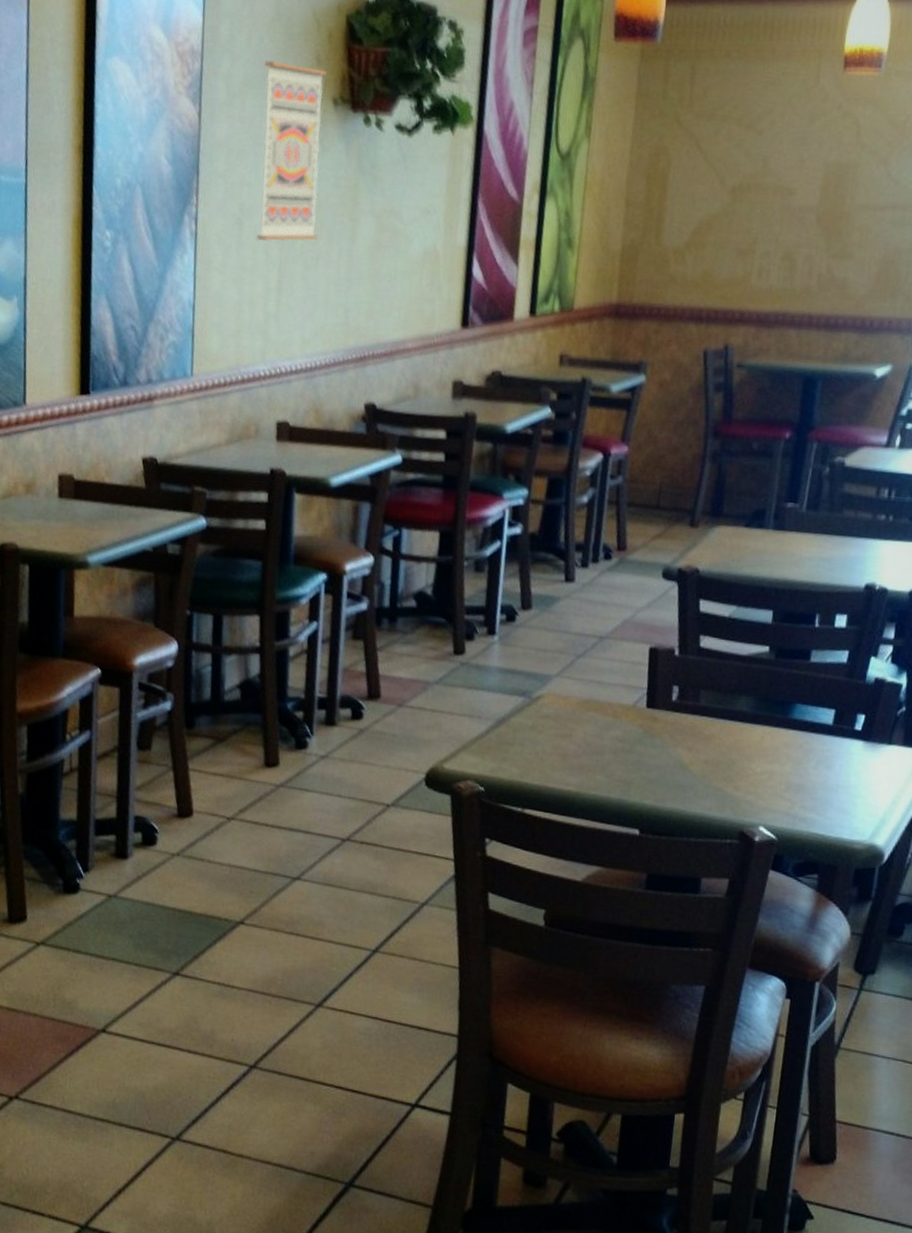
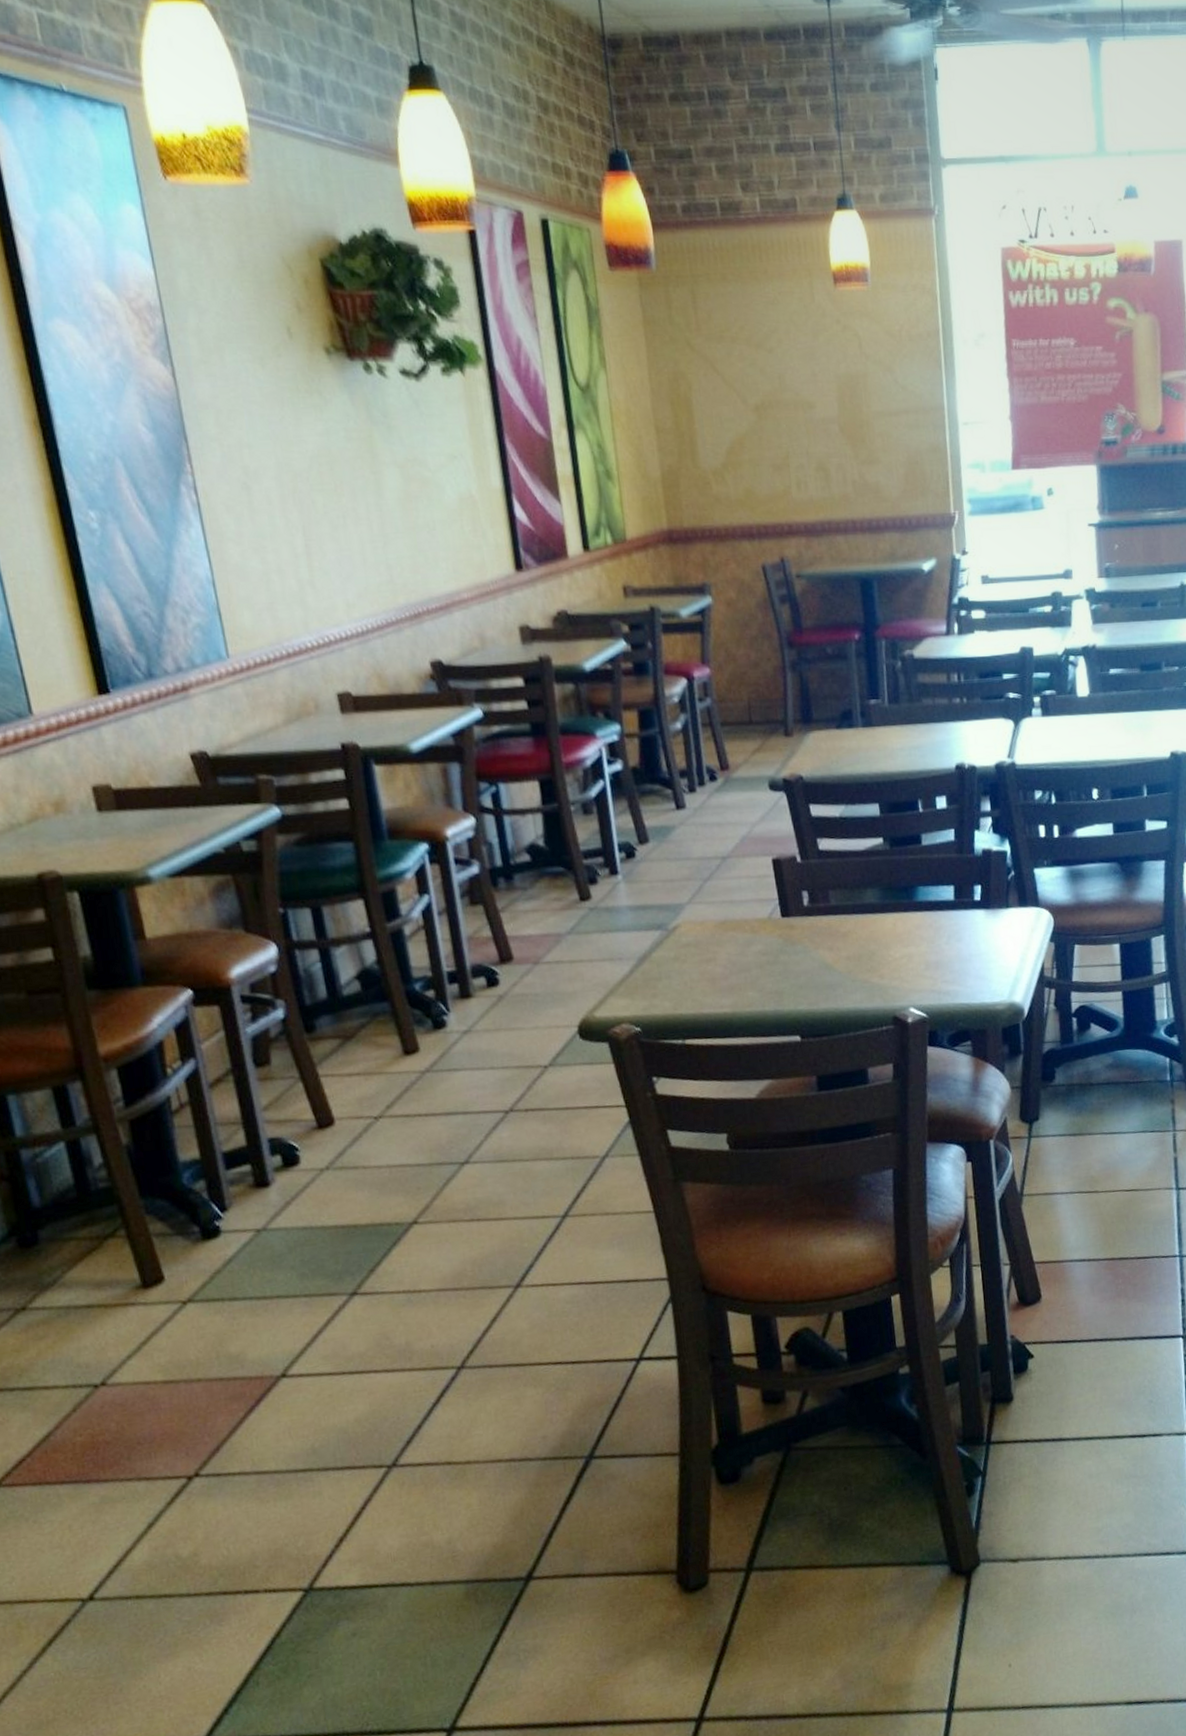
wall art: present [256,61,327,241] -> none [237,312,339,504]

